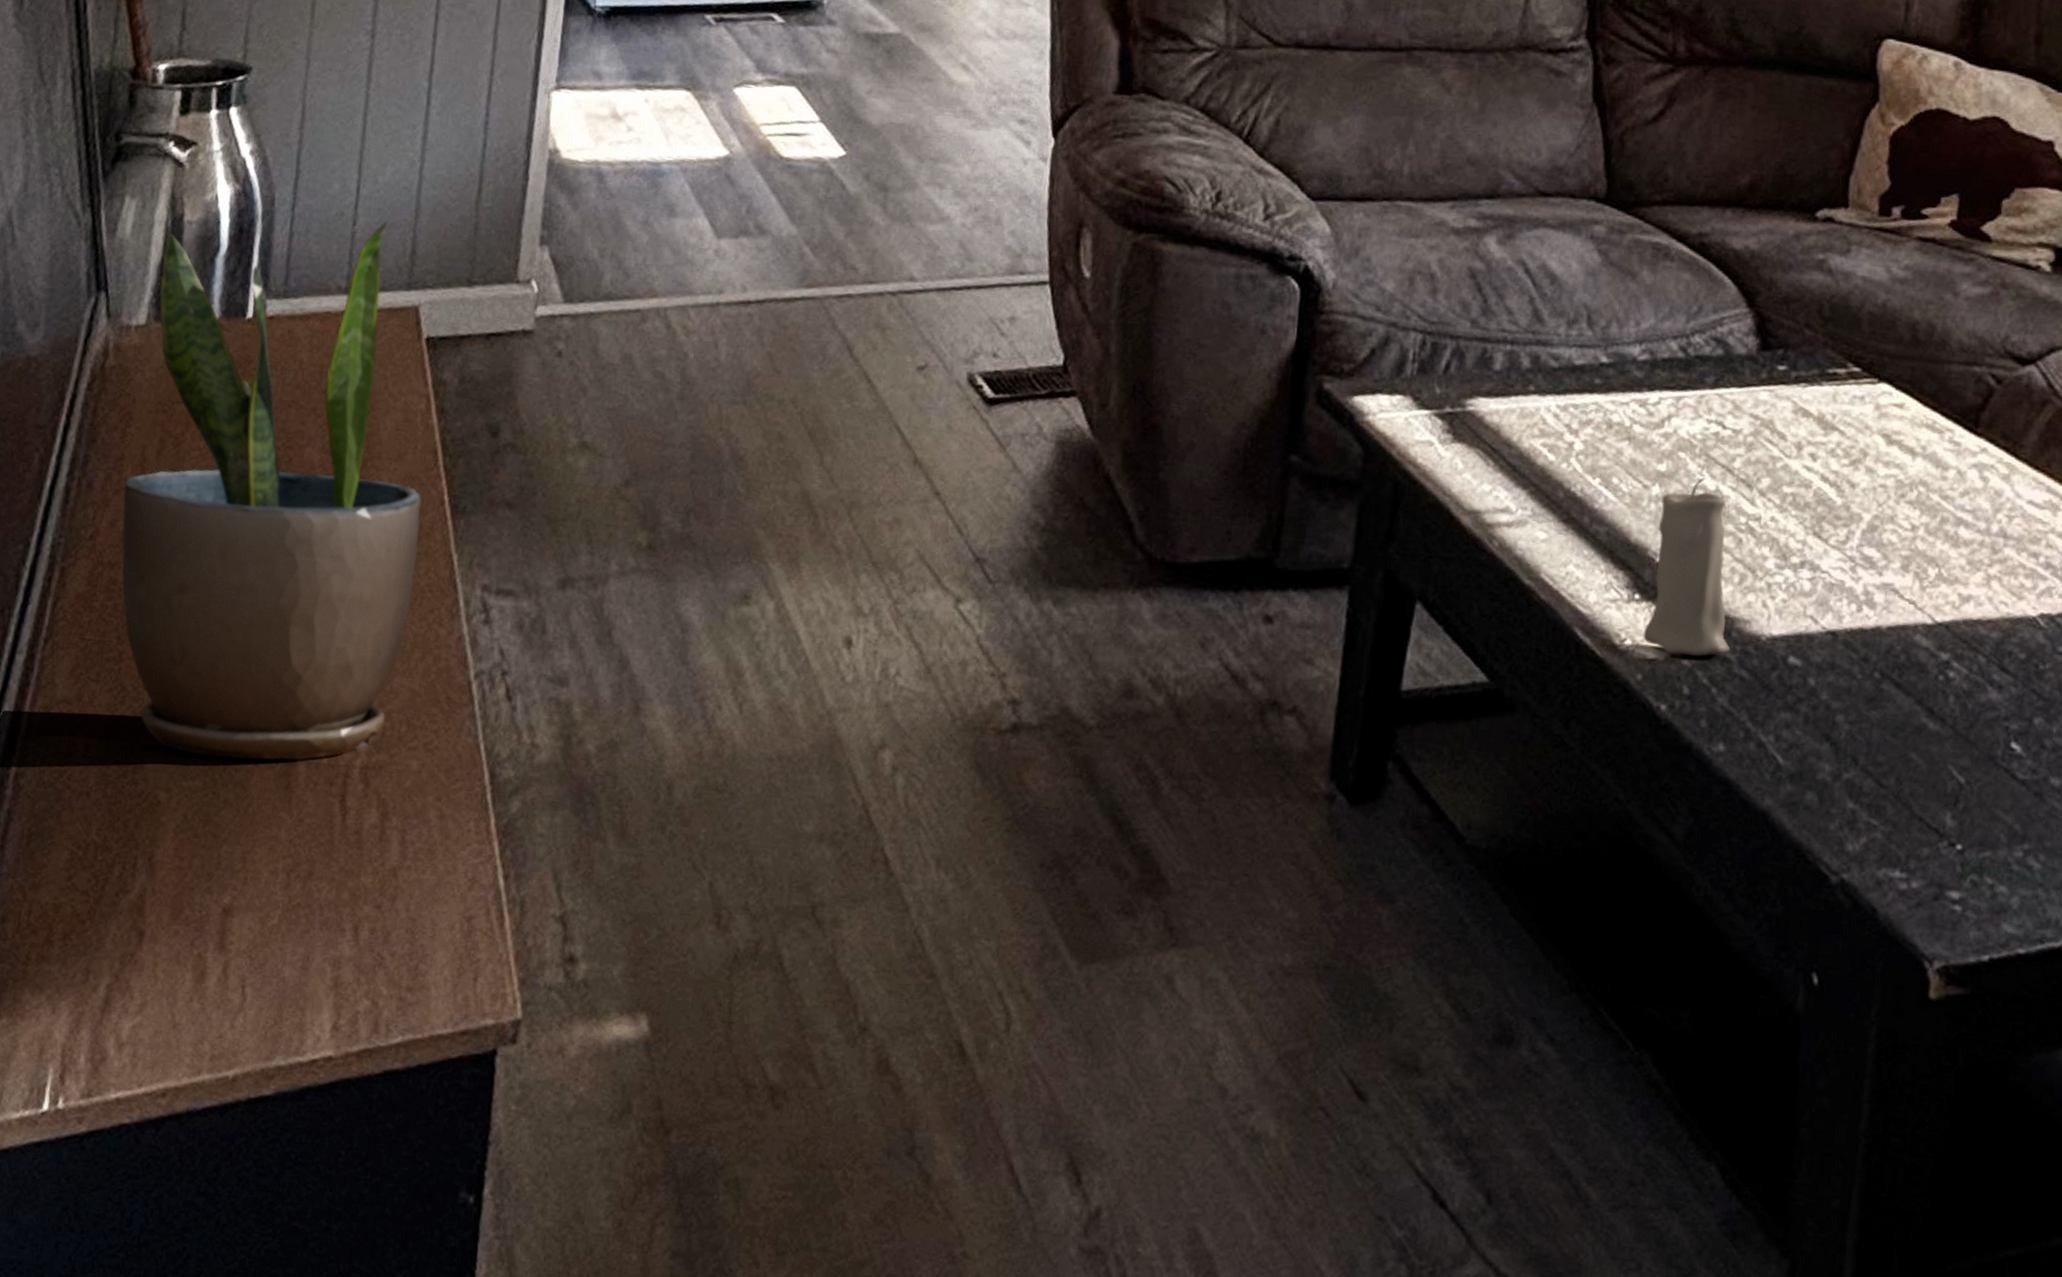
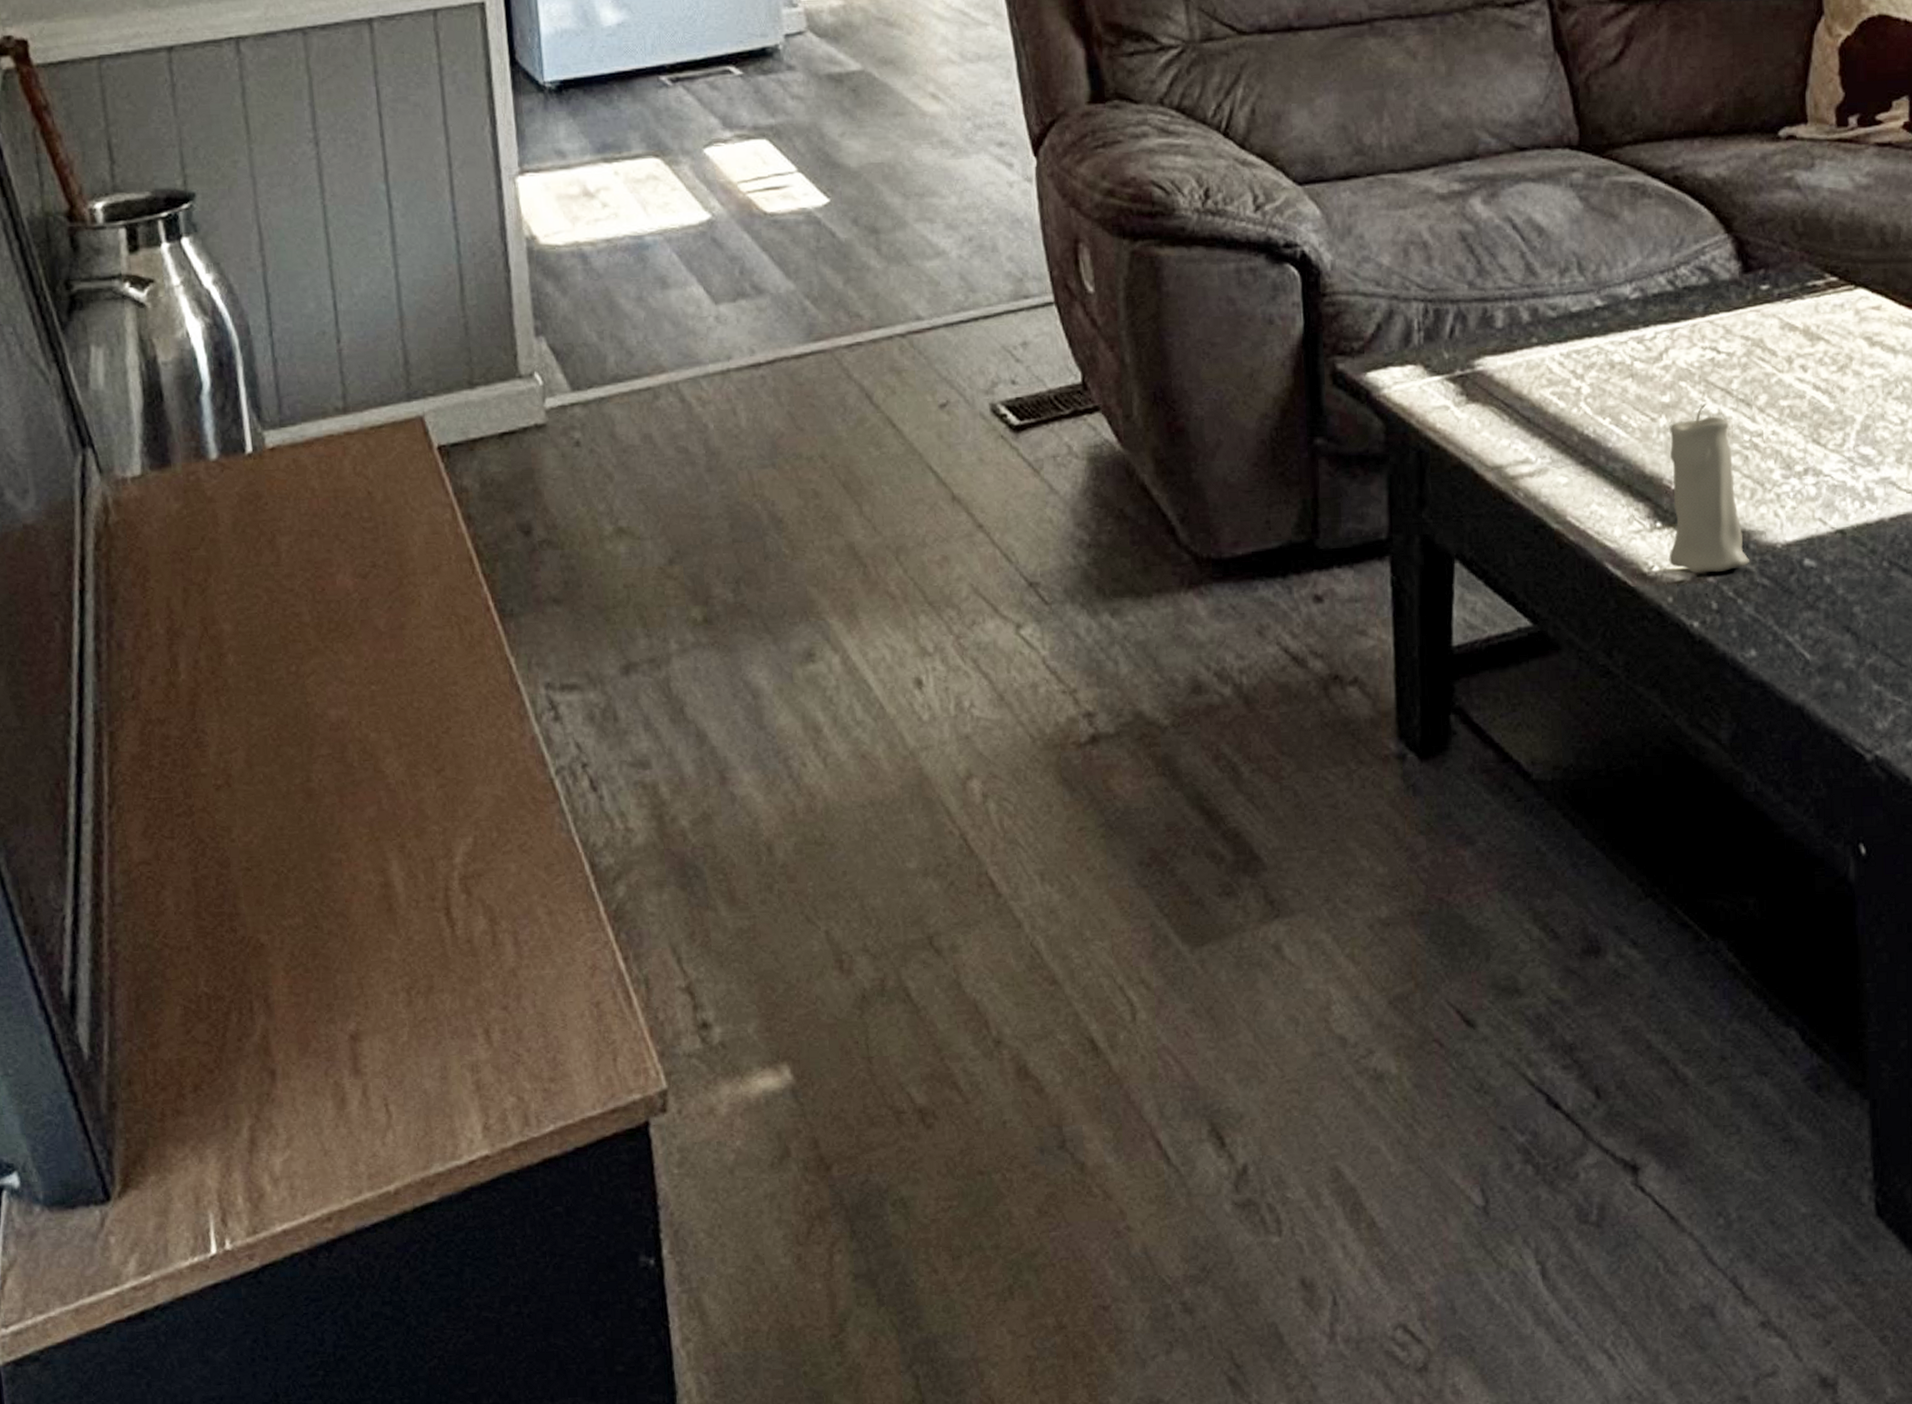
potted plant: present [121,220,422,761] -> none [143,333,477,892]

